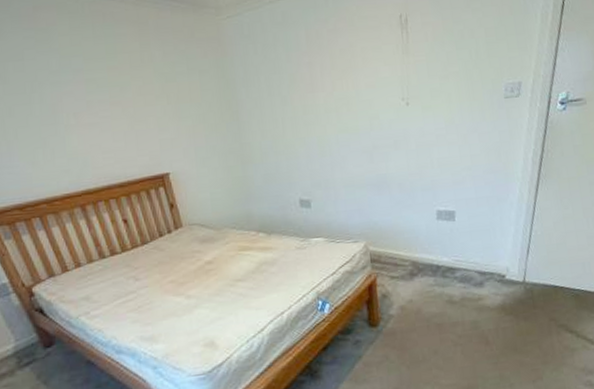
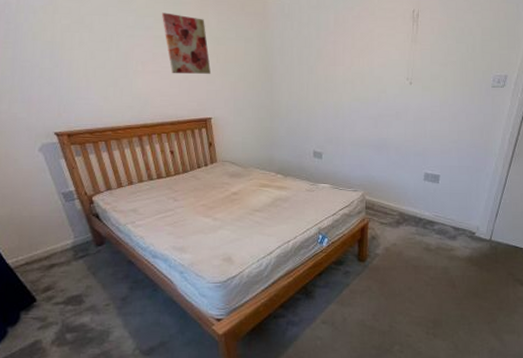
wall art: none [91,49,161,123] -> present [161,12,211,74]

